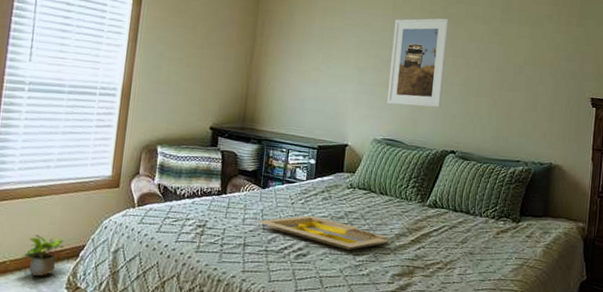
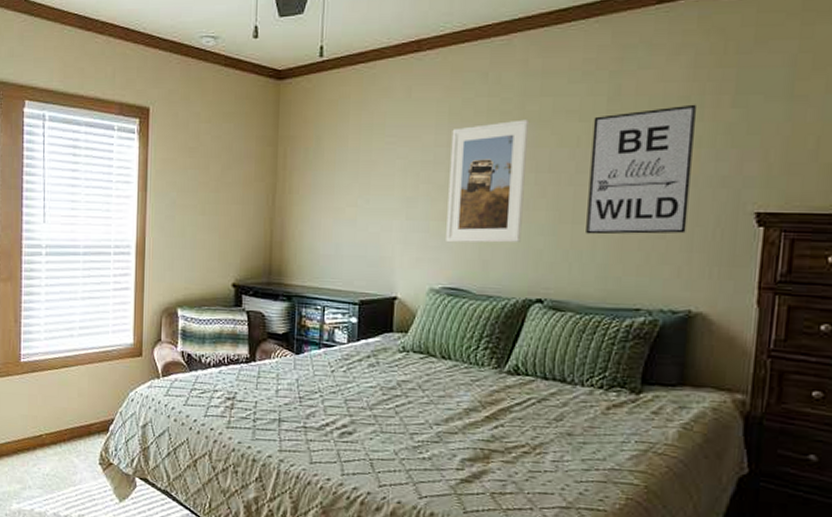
potted plant: present [20,235,64,277] -> none [54,407,93,451]
serving tray: present [257,215,389,251] -> none [292,385,455,429]
wall art: none [485,21,557,109] -> present [586,104,698,235]

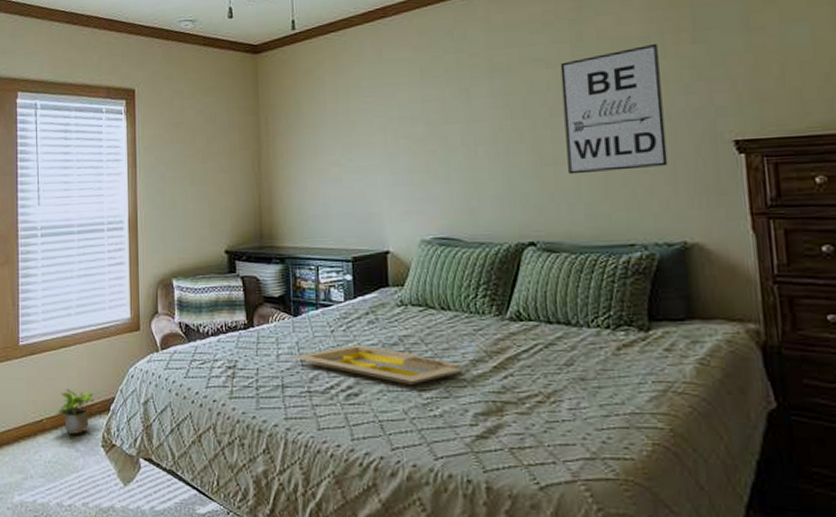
potted plant: none [54,407,93,451] -> present [55,389,94,435]
serving tray: none [292,385,455,429] -> present [293,345,462,386]
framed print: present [446,119,528,243] -> none [425,70,506,194]

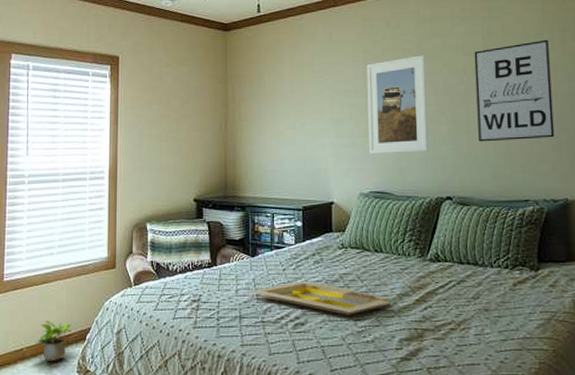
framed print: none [425,70,506,194] -> present [366,55,429,155]

